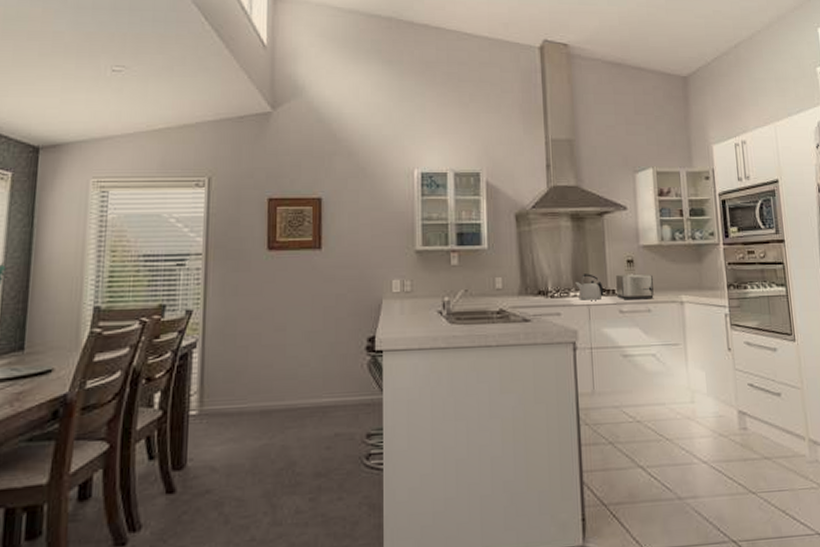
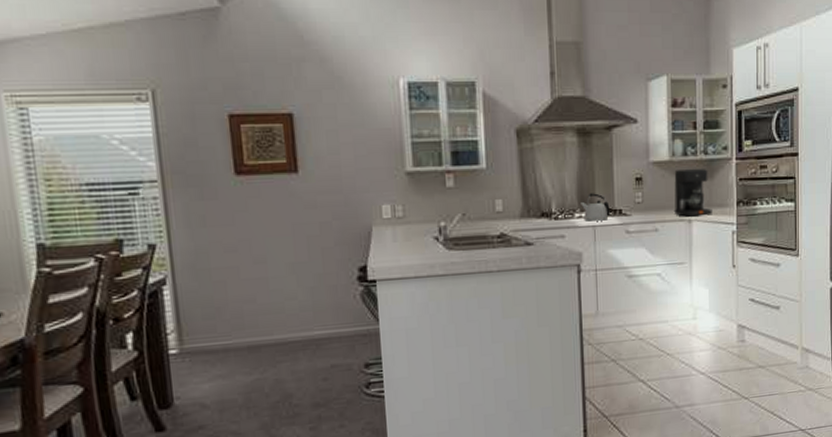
toaster: present [616,273,654,300] -> none [623,192,663,220]
coffee maker: none [664,252,704,299] -> present [674,168,712,217]

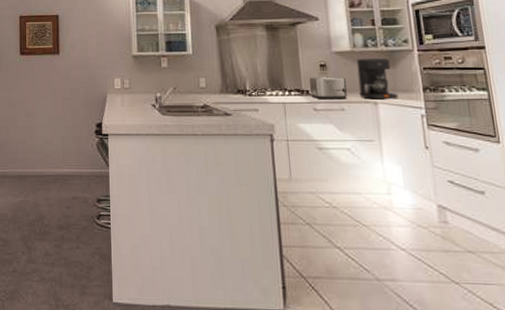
kettle: present [581,193,610,221] -> none [271,76,298,99]
toaster: none [623,192,663,220] -> present [309,76,347,100]

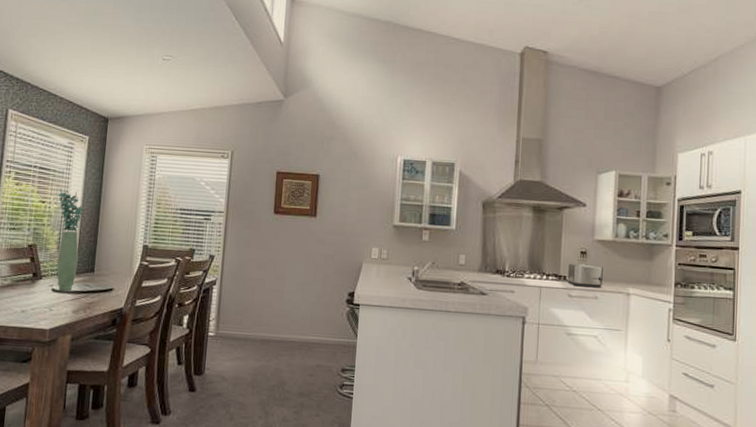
coffee maker: present [356,58,398,99] -> none [613,249,651,292]

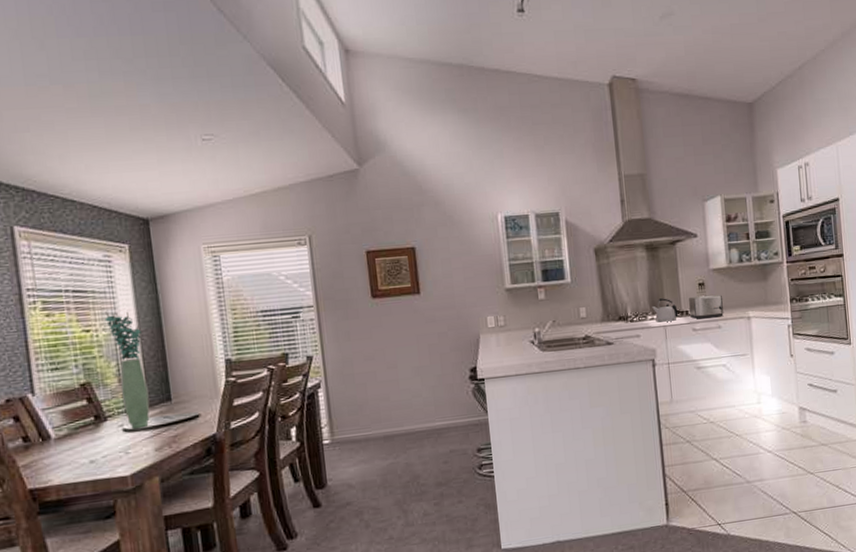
kettle: none [530,259,556,283] -> present [652,298,678,322]

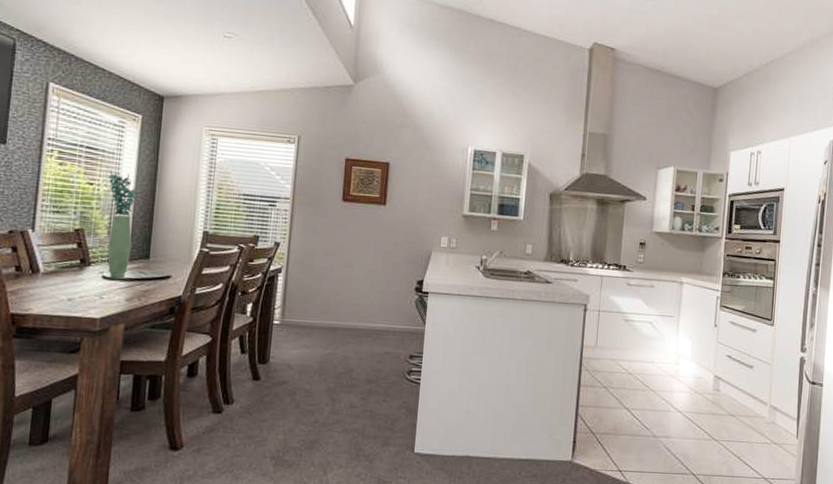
kettle: present [652,298,678,322] -> none [593,250,617,273]
toaster: present [689,294,724,319] -> none [627,253,661,277]

